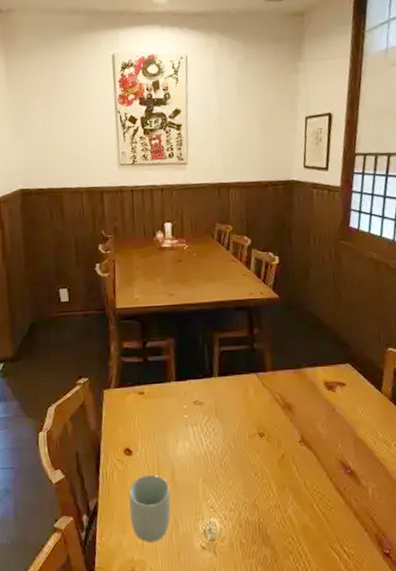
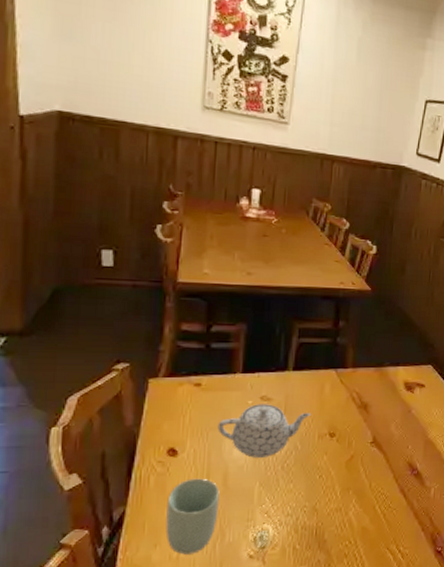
teapot: none [161,407,240,457] -> present [217,404,312,458]

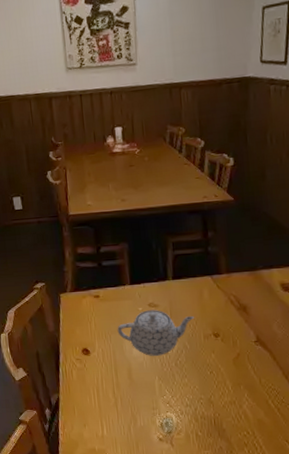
cup: present [165,478,220,555] -> none [88,372,129,434]

